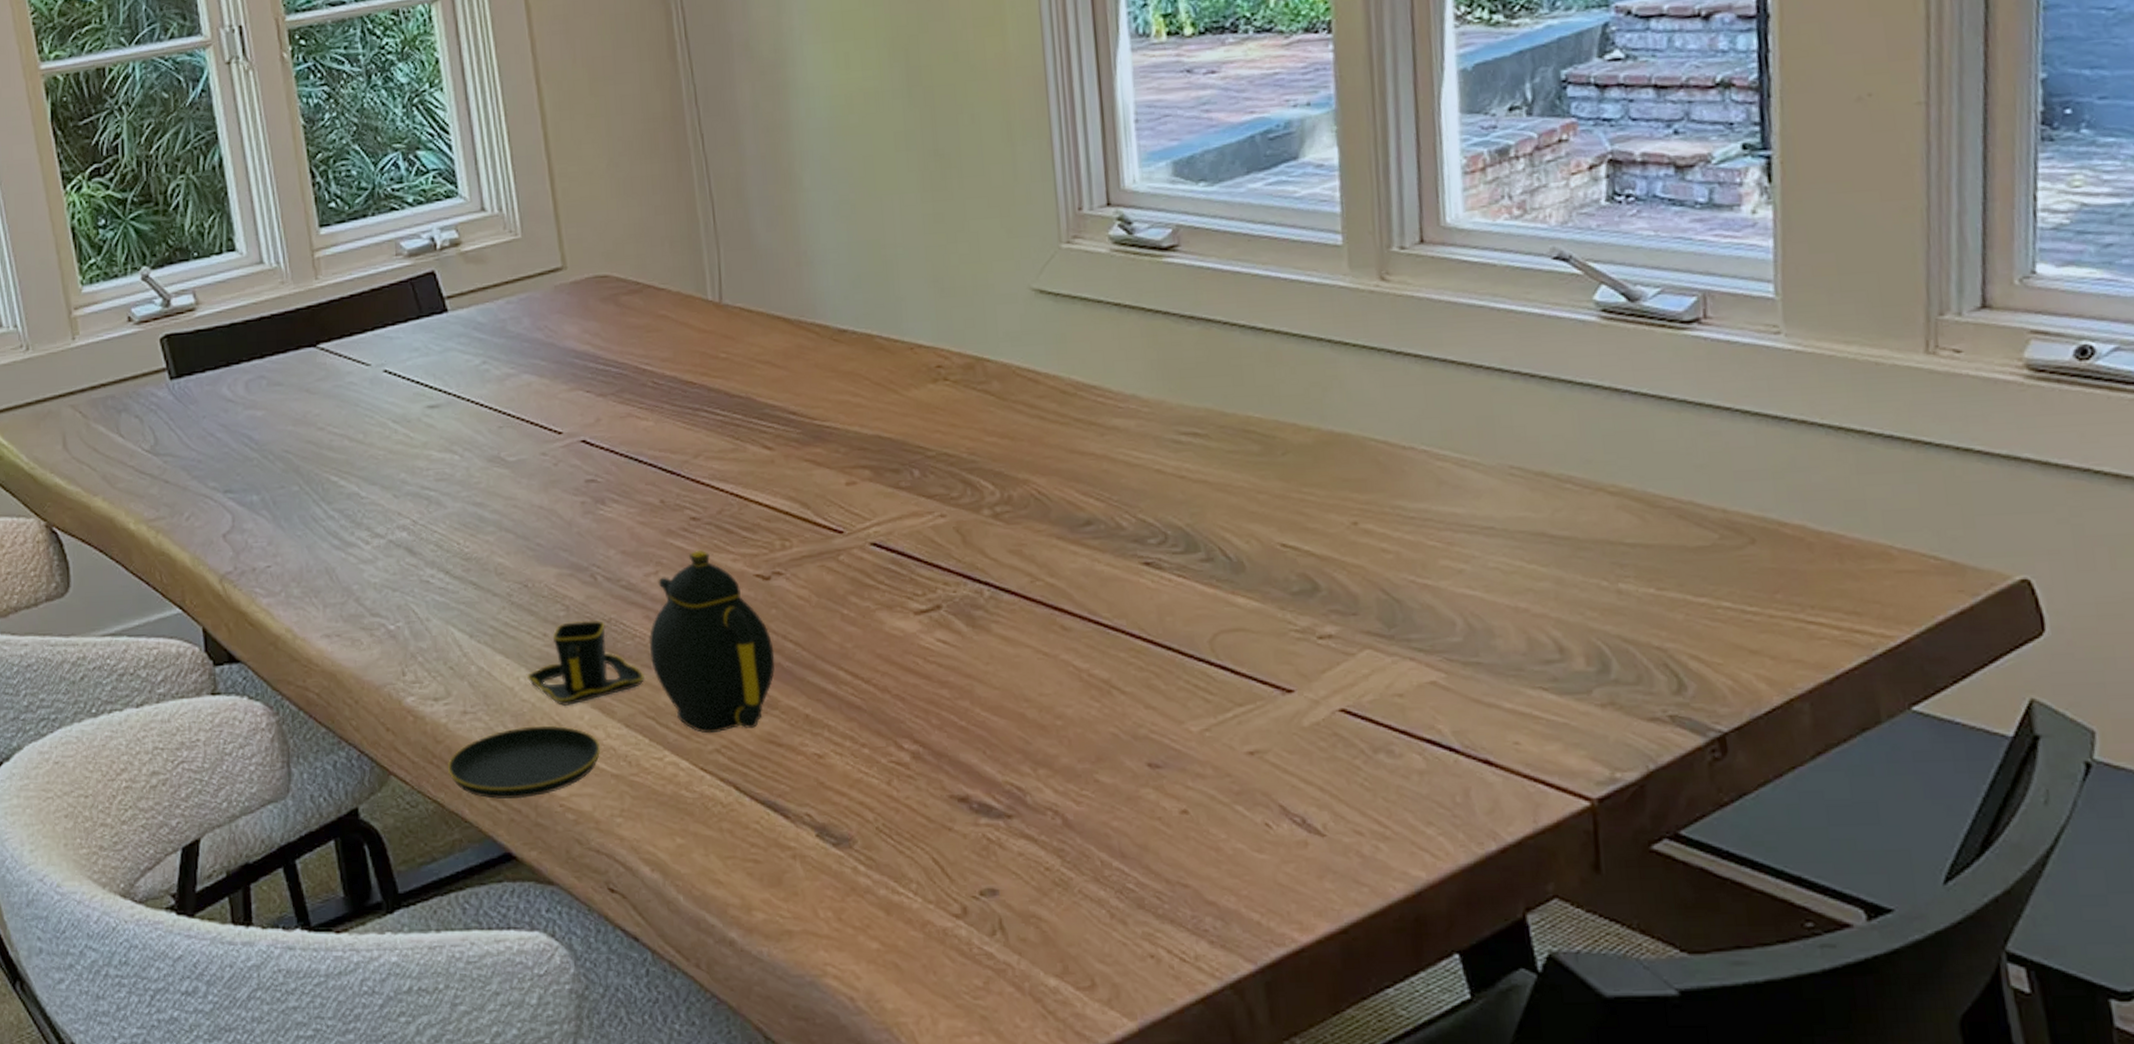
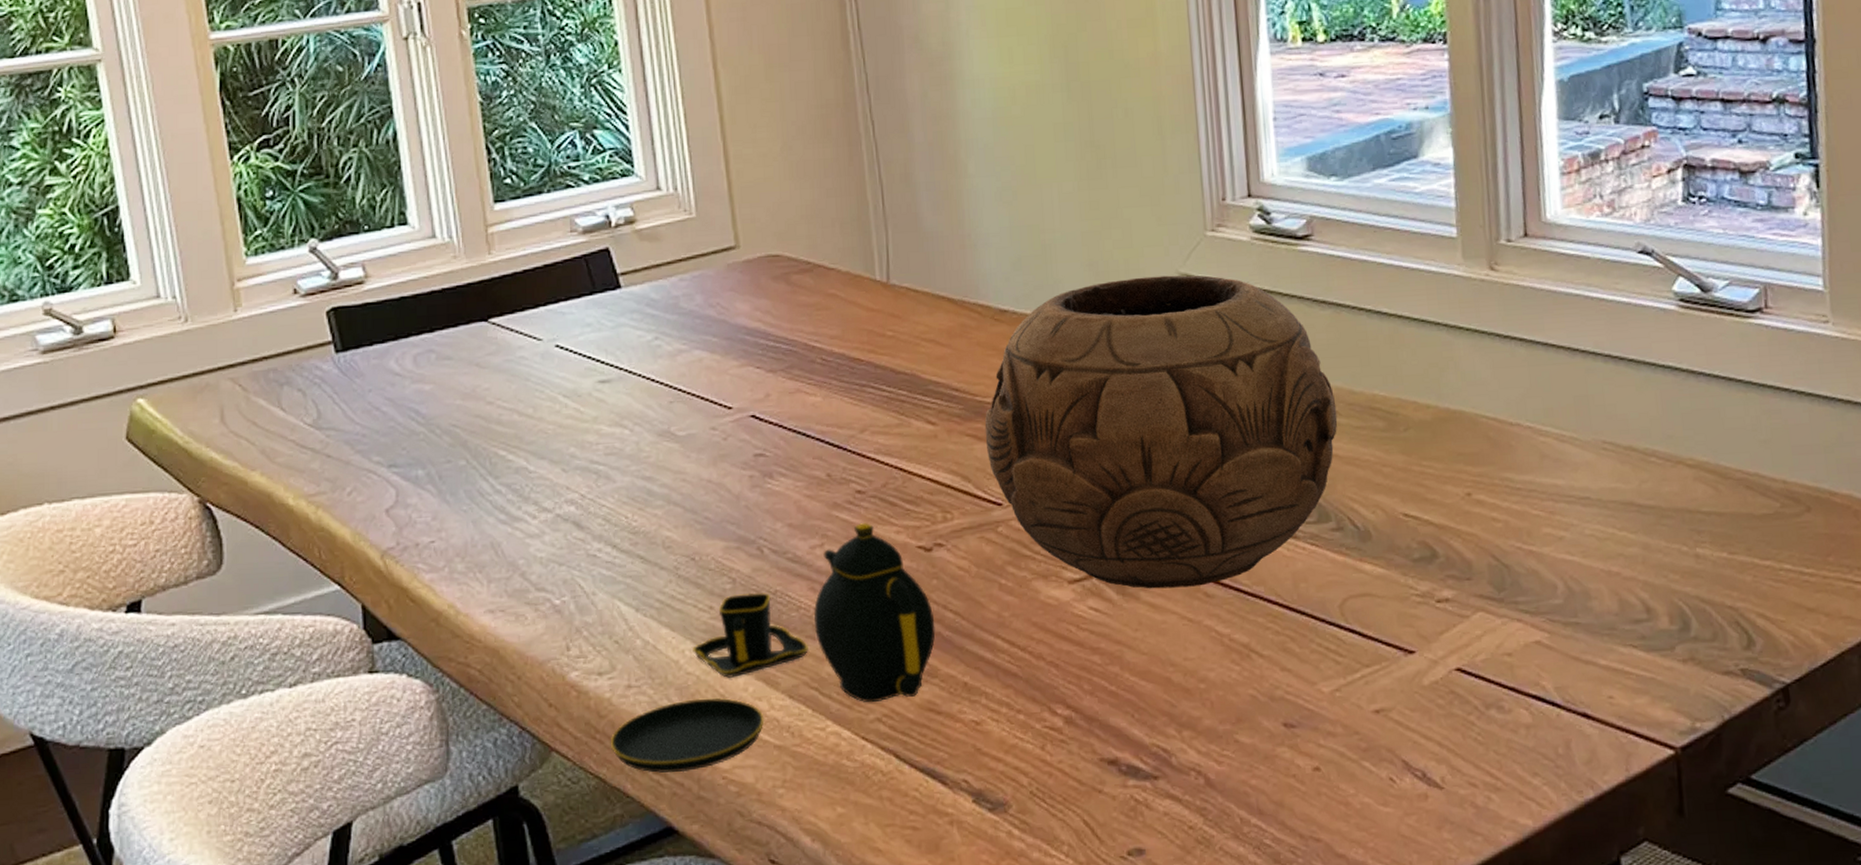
decorative bowl: none [824,290,1207,621] -> present [984,275,1338,589]

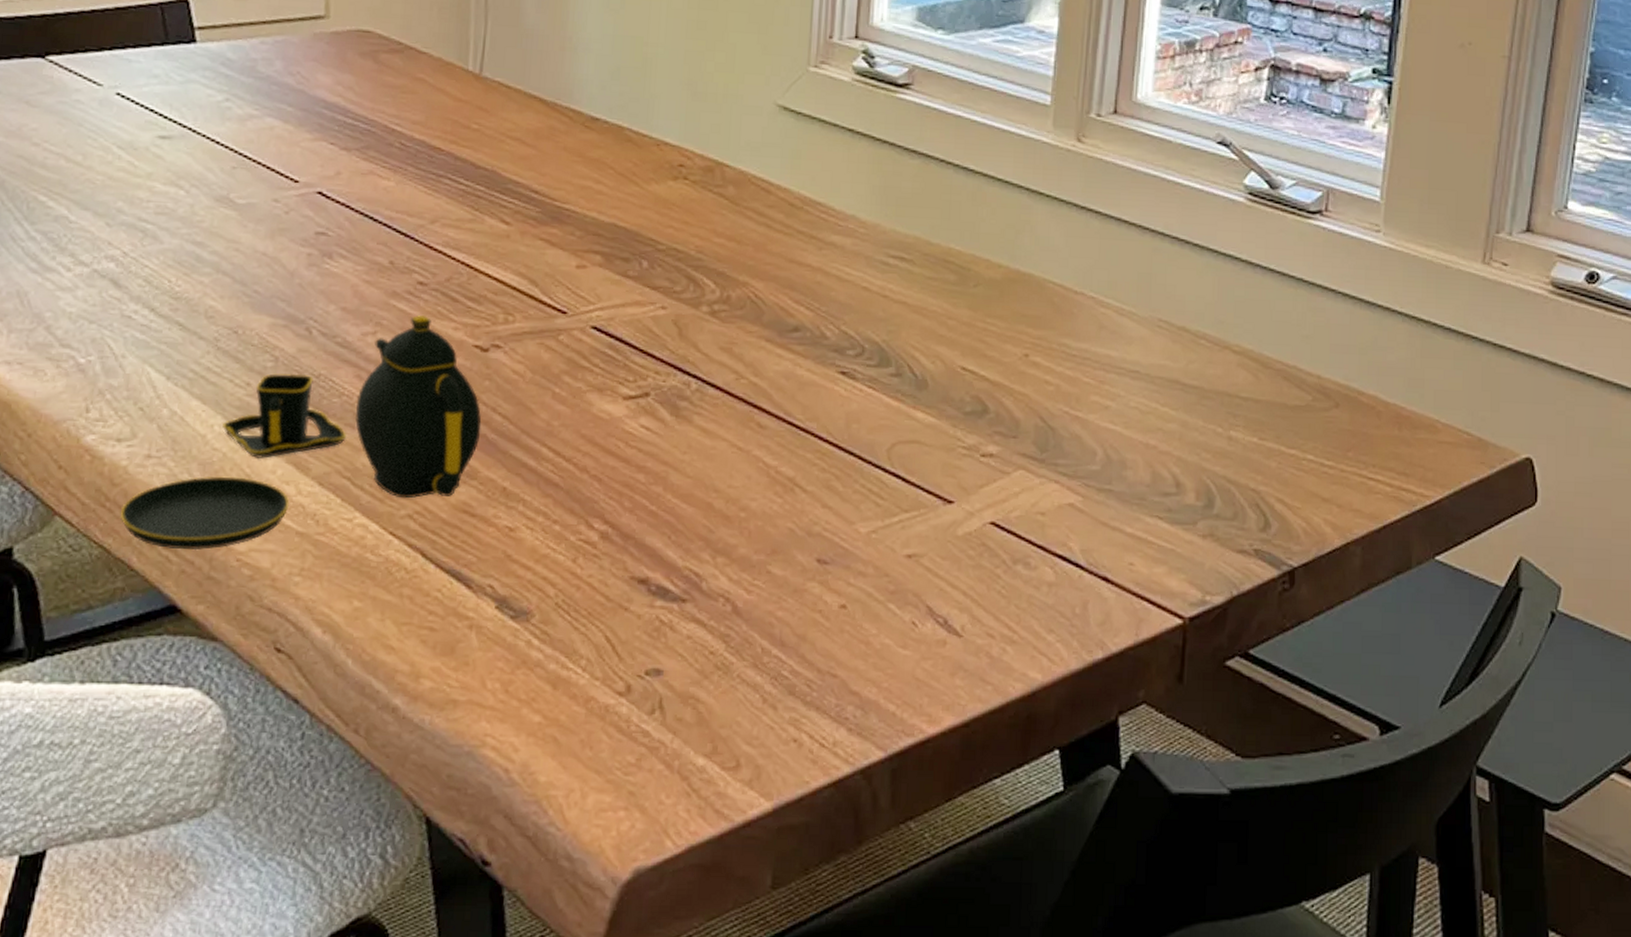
decorative bowl: present [984,275,1338,589] -> none [558,103,912,416]

